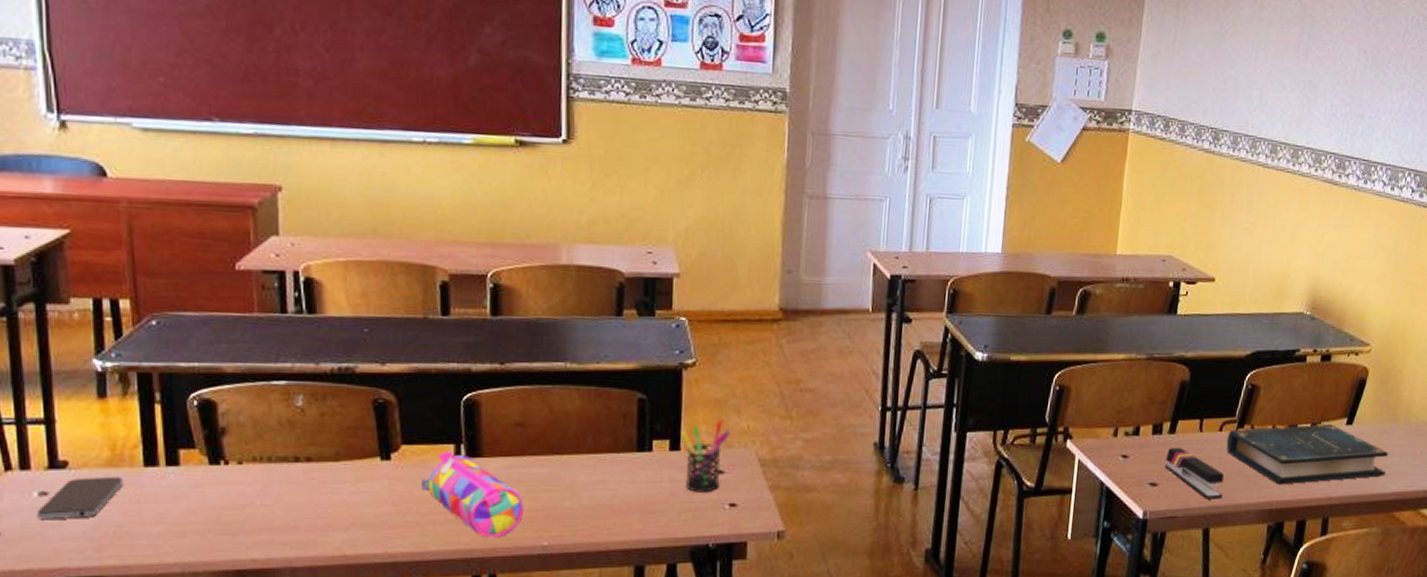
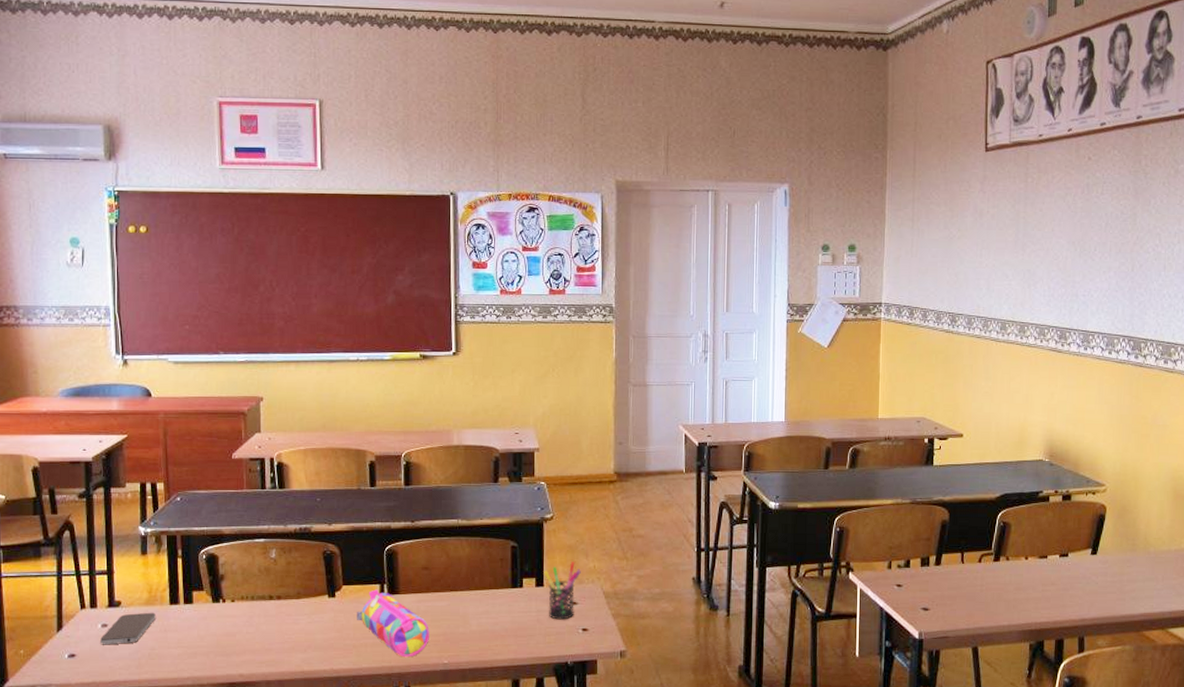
stapler: present [1164,447,1224,500] -> none [933,577,987,622]
book: present [1226,424,1388,485] -> none [986,554,1132,608]

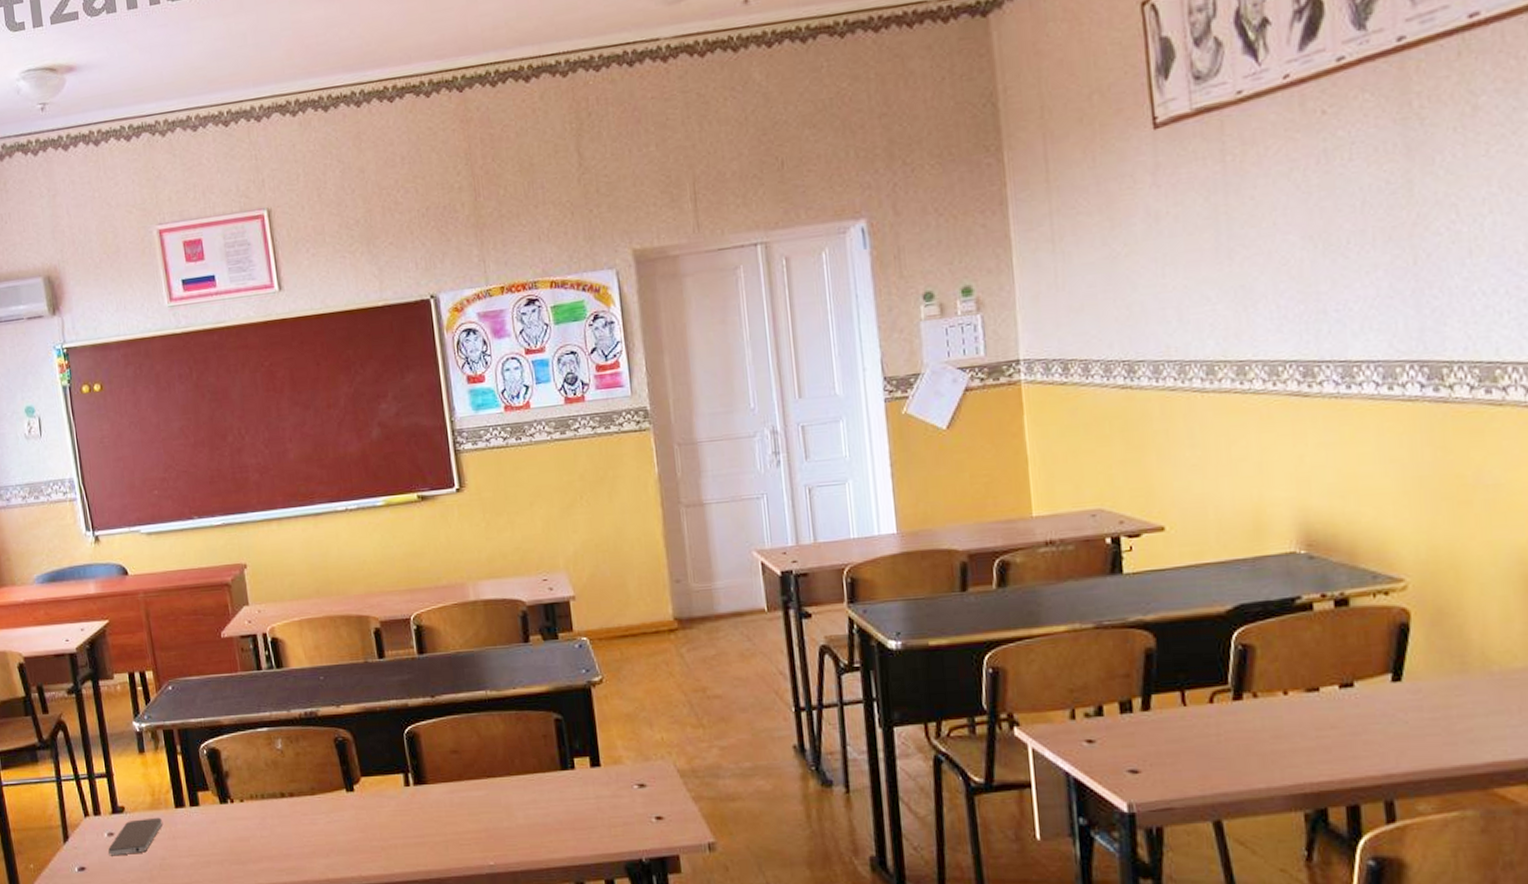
pencil case: present [357,589,429,658] -> none [381,780,469,860]
pen holder: present [544,562,581,620] -> none [598,734,646,807]

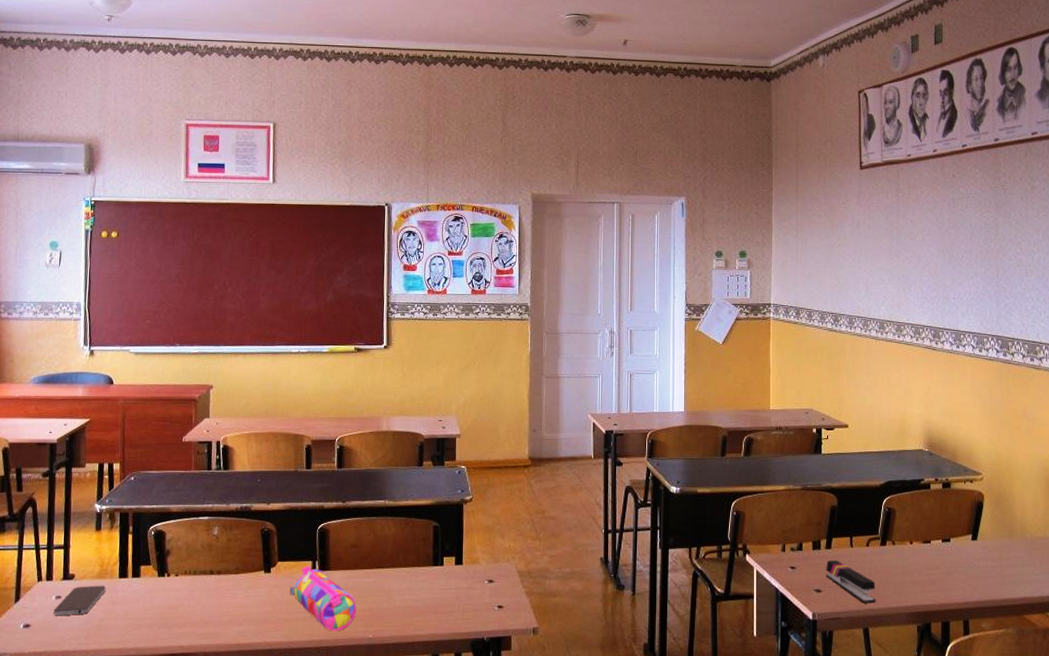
pencil case: none [381,780,469,860] -> present [290,566,356,632]
stapler: none [1143,725,1231,786] -> present [825,560,876,604]

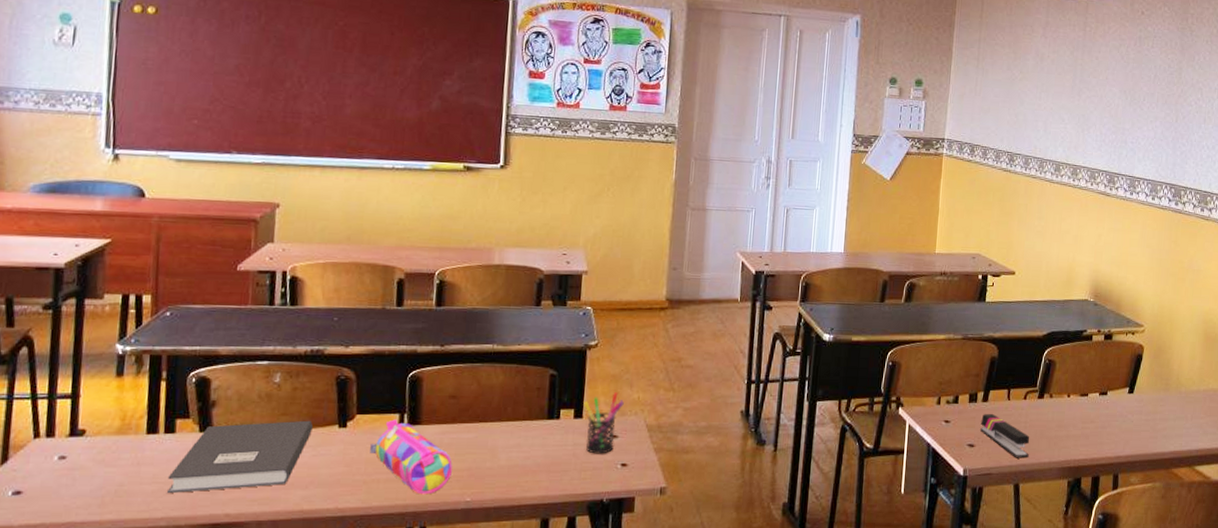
smartphone: present [53,585,106,616] -> none [55,442,128,481]
book: none [135,566,245,628] -> present [166,420,314,494]
pen holder: none [463,541,497,597] -> present [583,392,624,454]

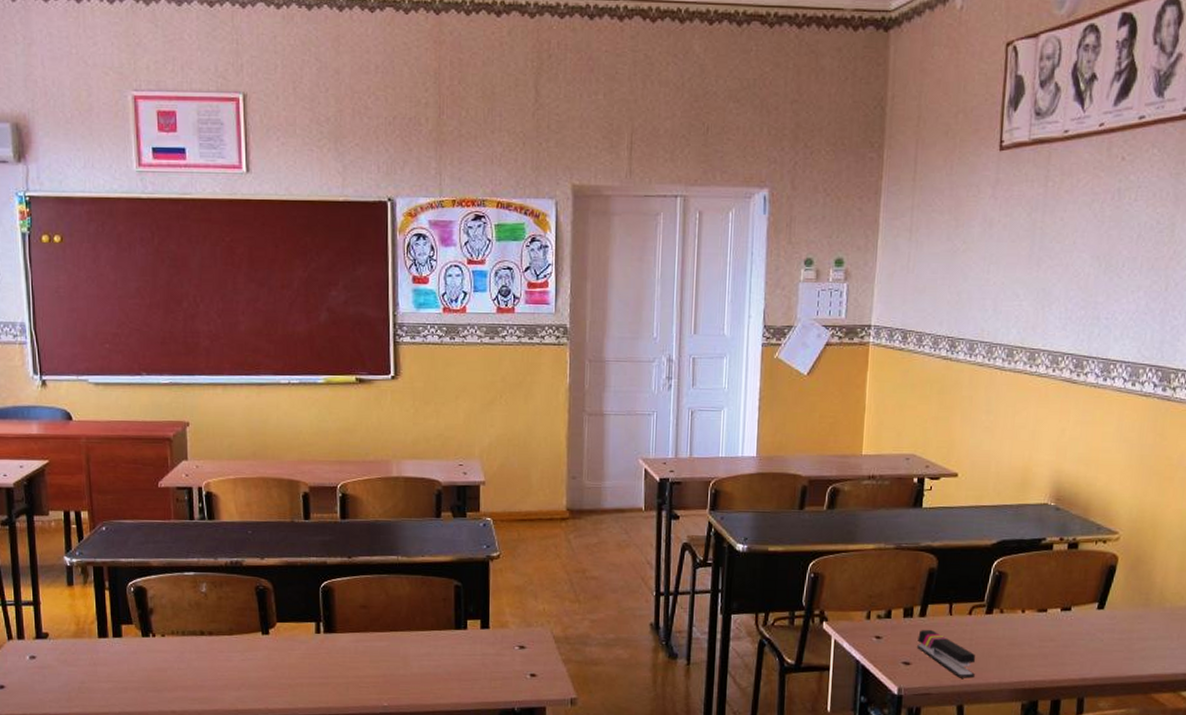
book: present [166,420,314,494] -> none [120,627,240,692]
pencil case: present [370,419,453,495] -> none [292,627,368,699]
pen holder: present [583,392,624,454] -> none [489,603,529,664]

